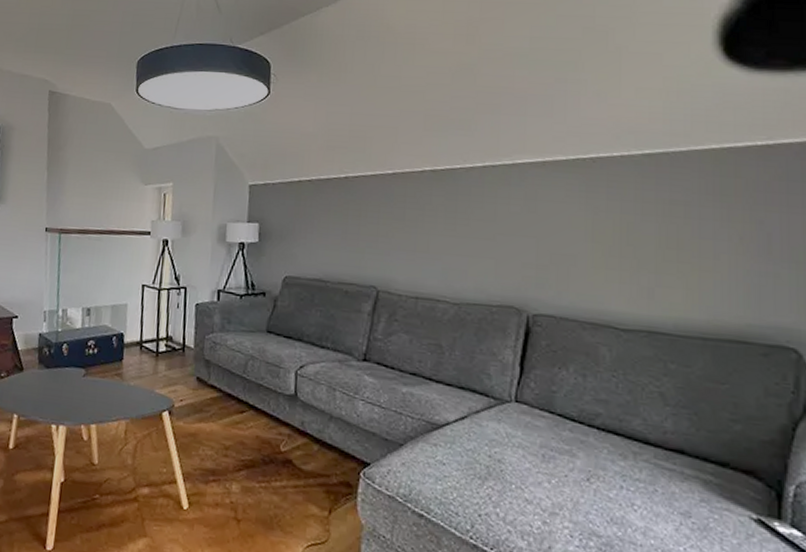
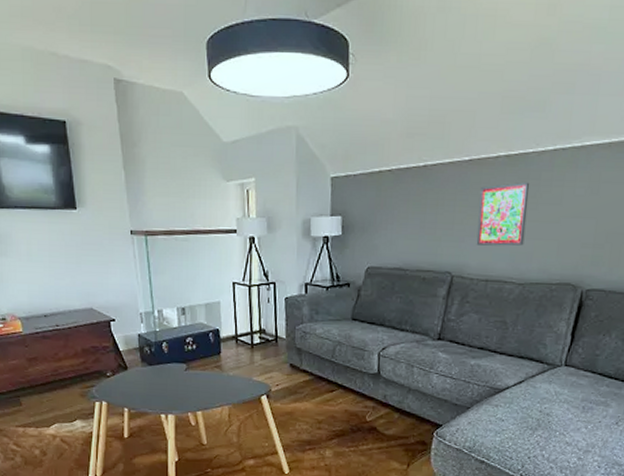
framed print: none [403,197,459,263] -> present [476,182,530,246]

